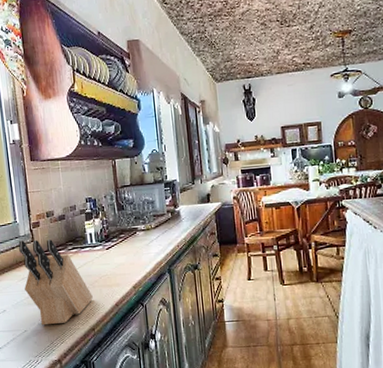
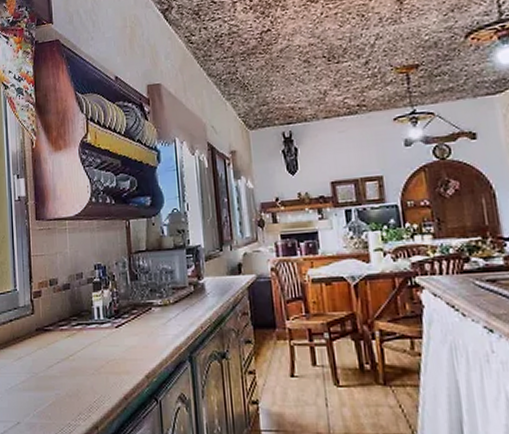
knife block: present [18,239,93,326] -> none [17,311,98,418]

